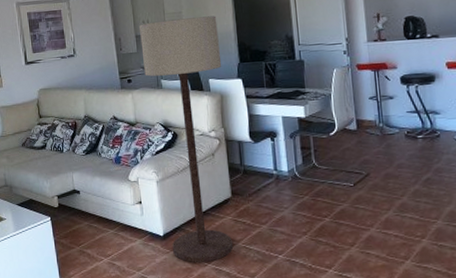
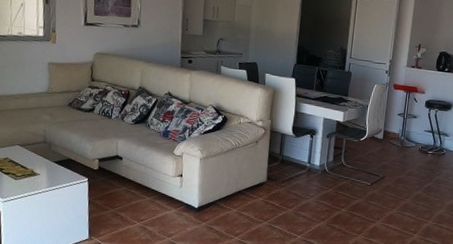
floor lamp: present [139,16,234,263] -> none [204,9,283,236]

